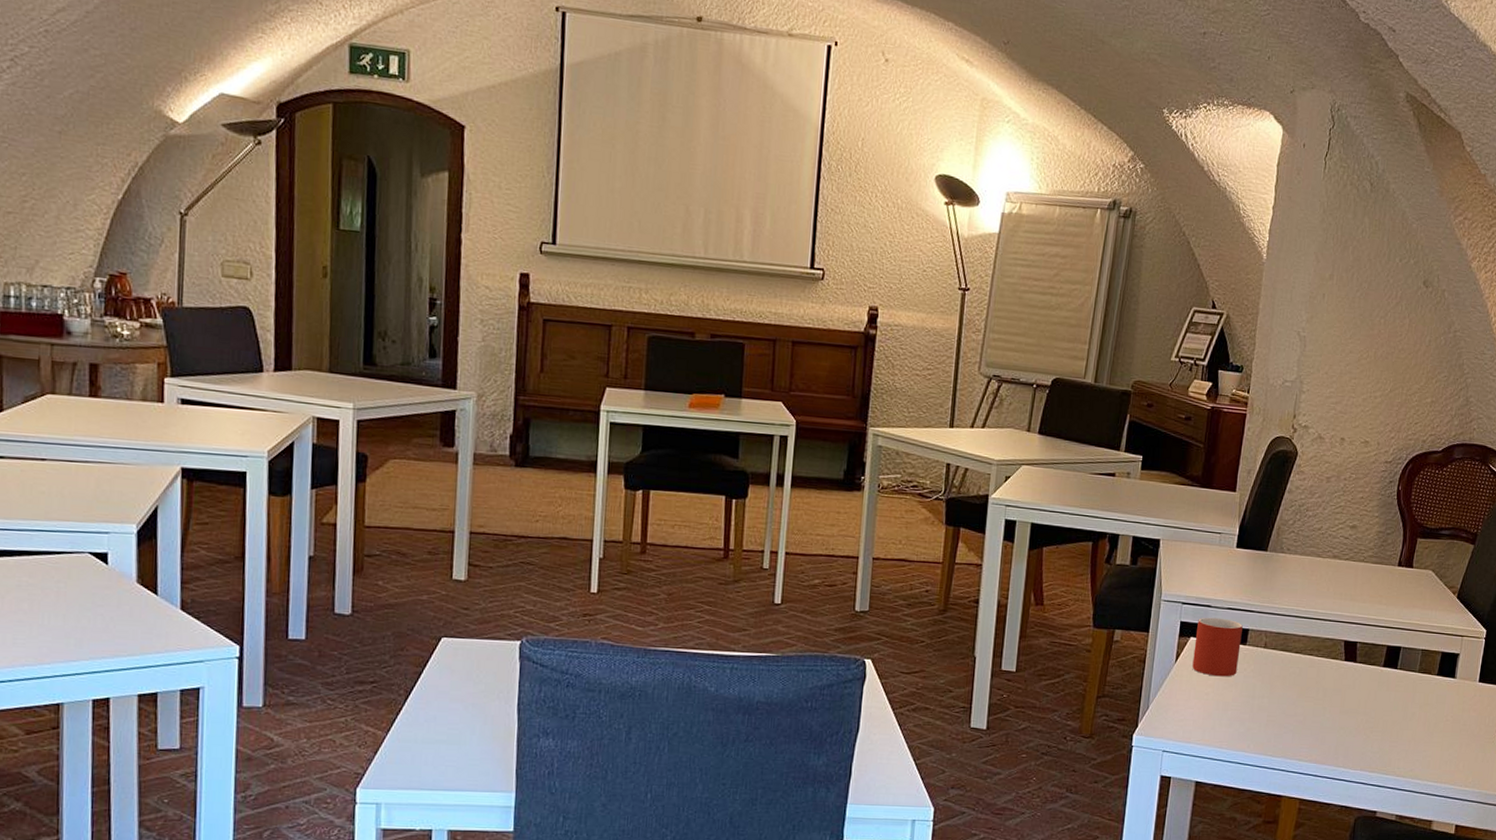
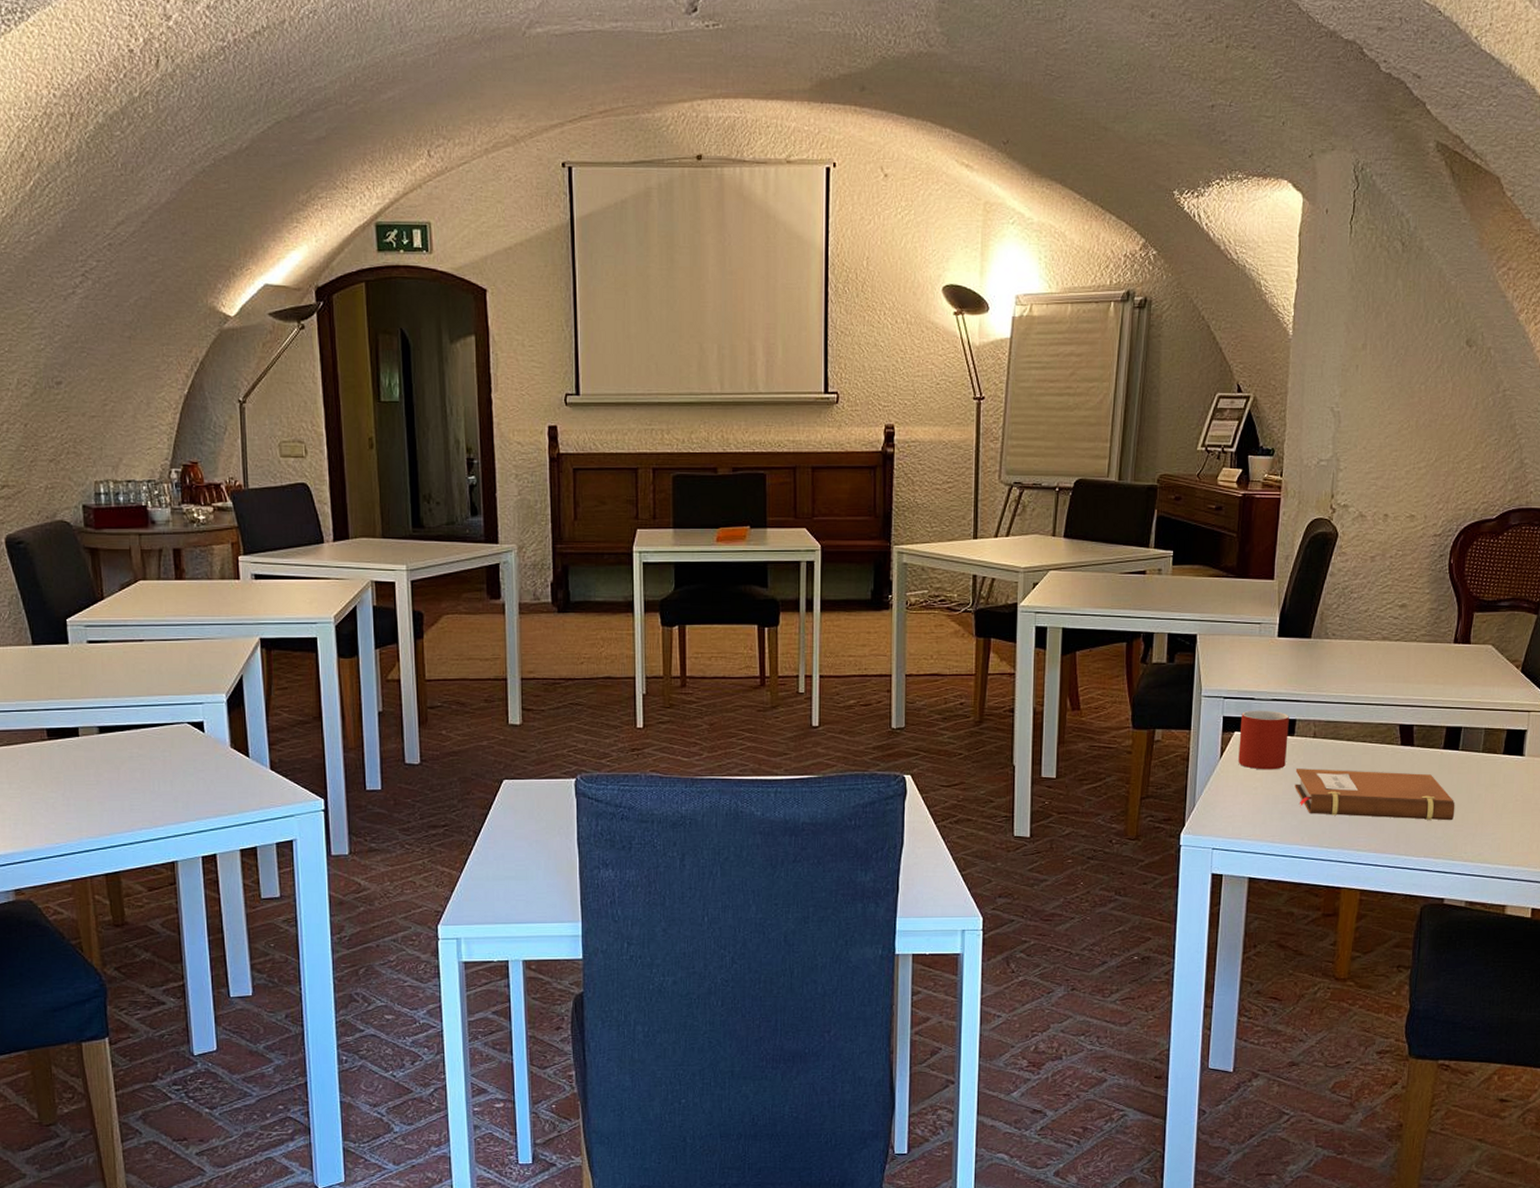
notebook: none [1244,677,1391,737] -> present [1294,769,1455,821]

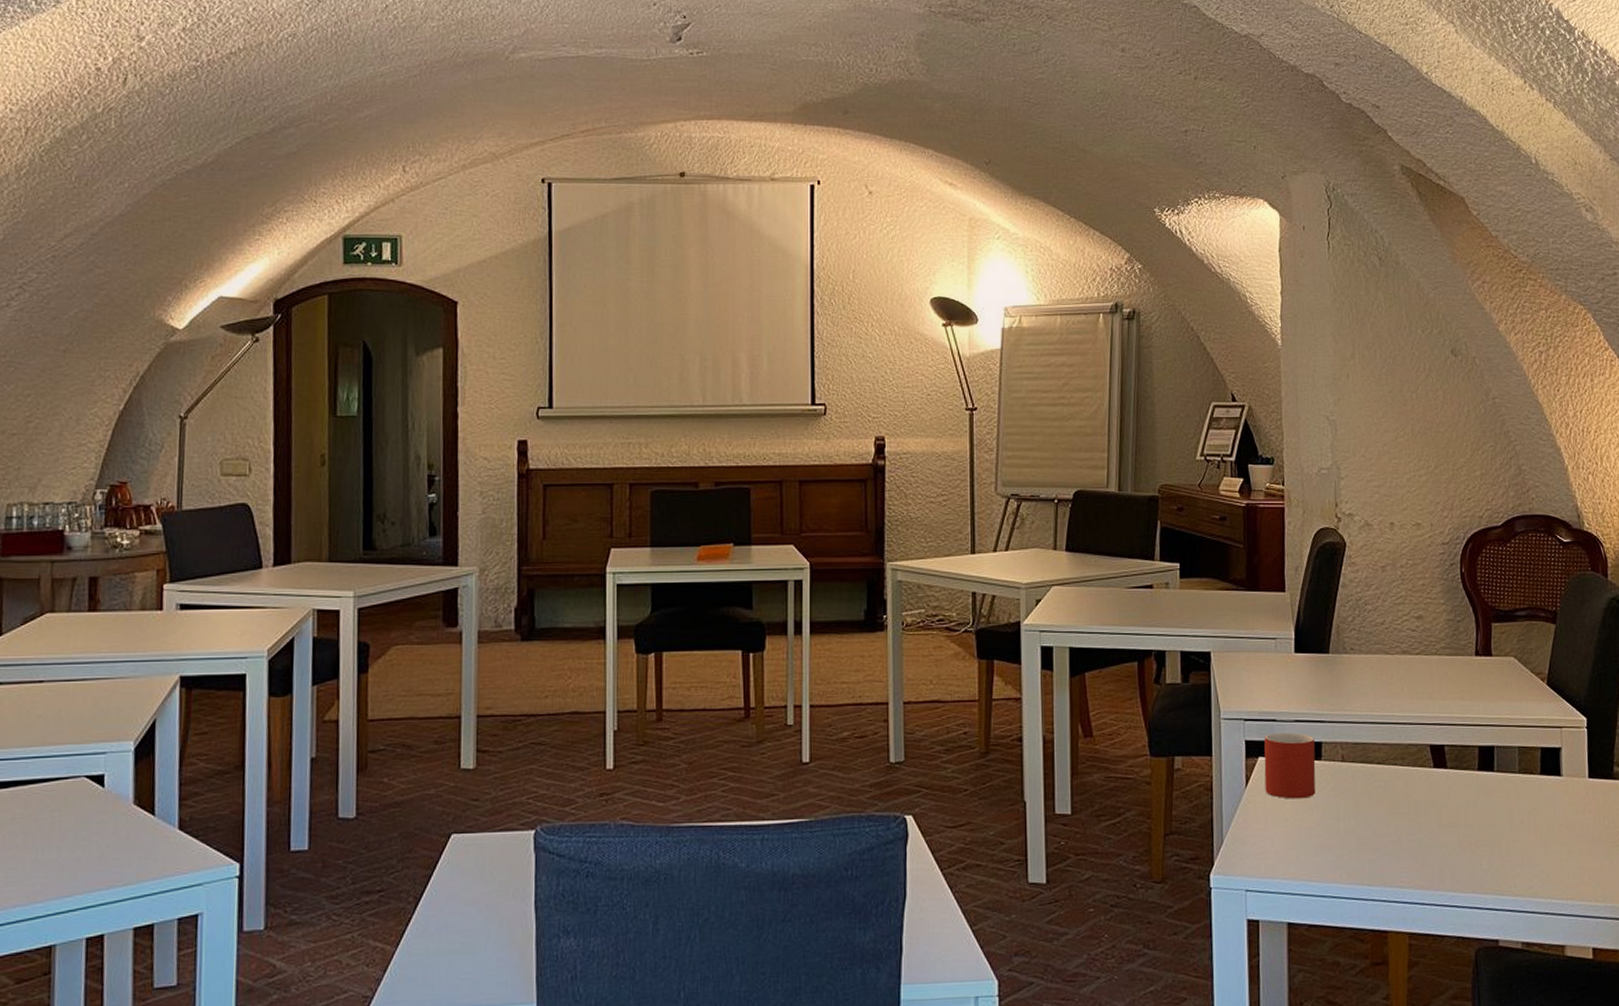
notebook: present [1294,769,1455,821] -> none [1326,796,1499,851]

